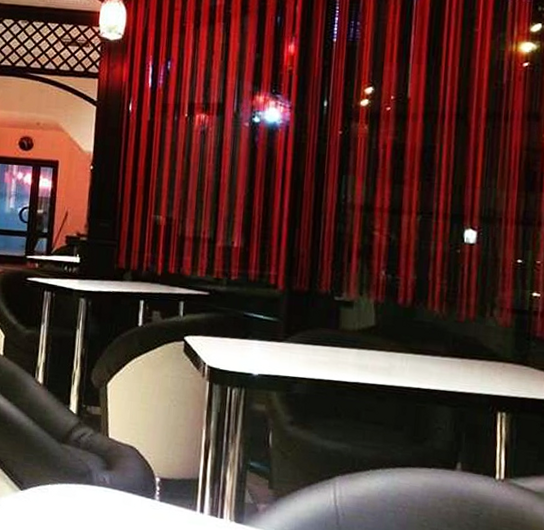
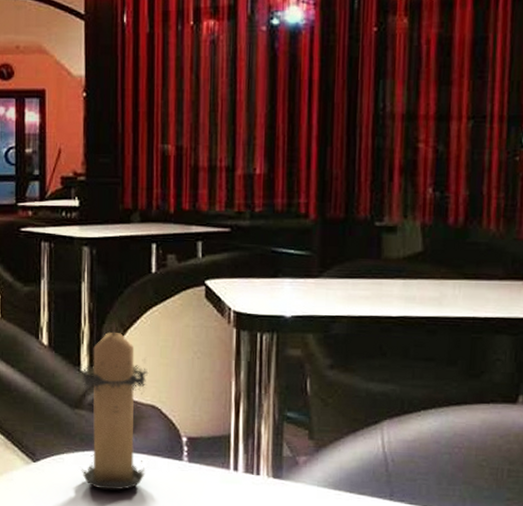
candle: none [63,366,130,523] -> present [79,321,149,490]

